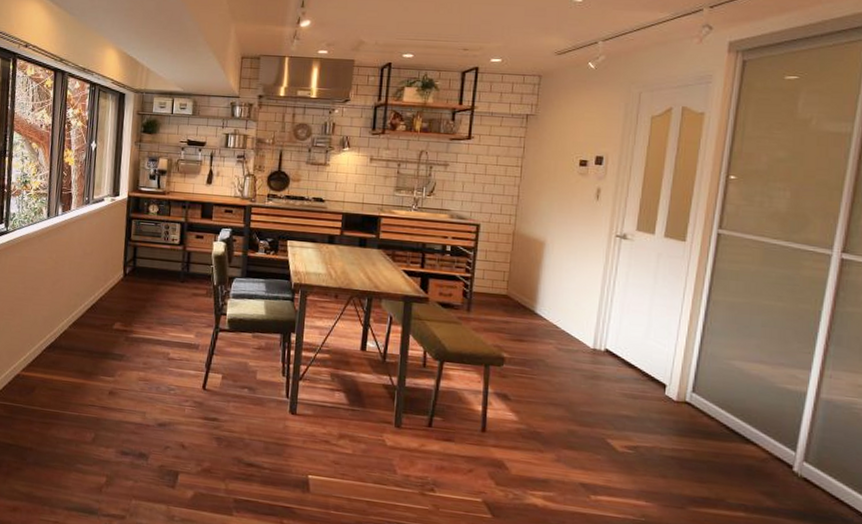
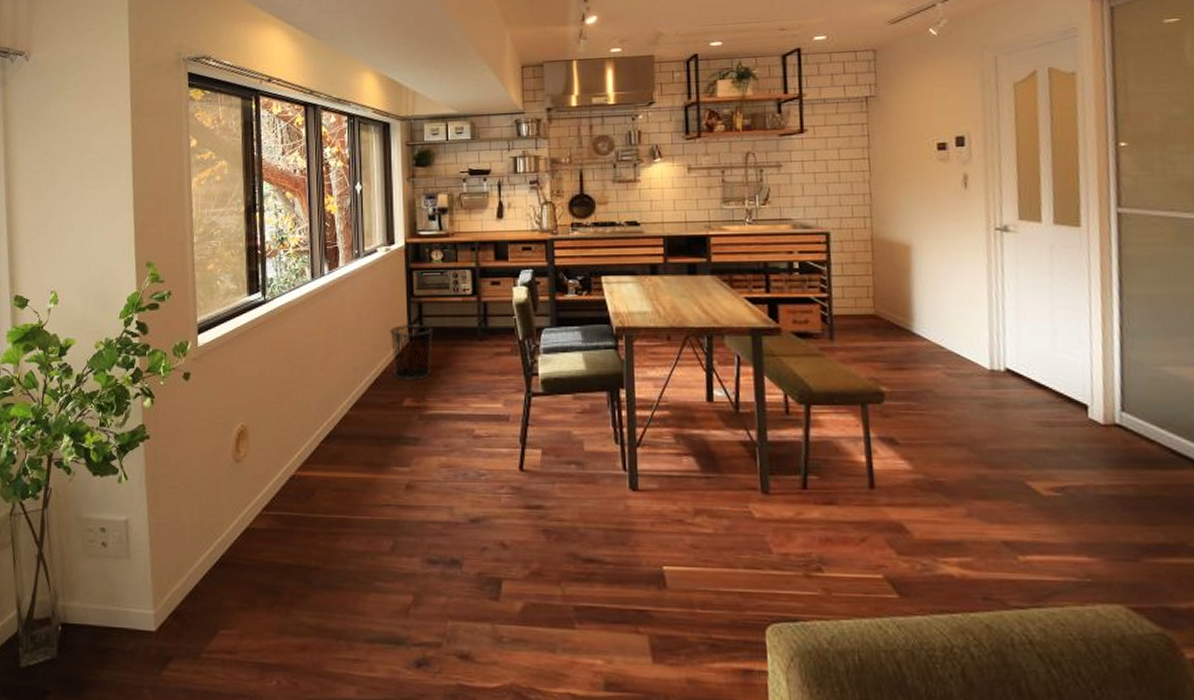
waste bin: none [108,263,144,309] -> present [390,325,433,380]

